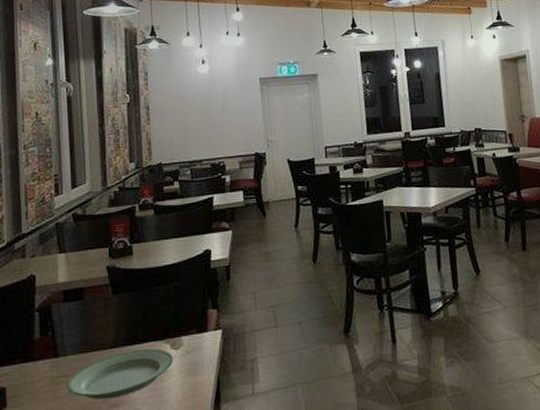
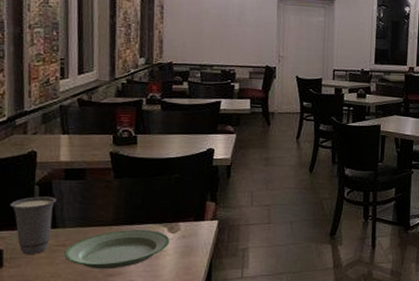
cup: none [11,322,58,390] -> present [9,196,58,254]

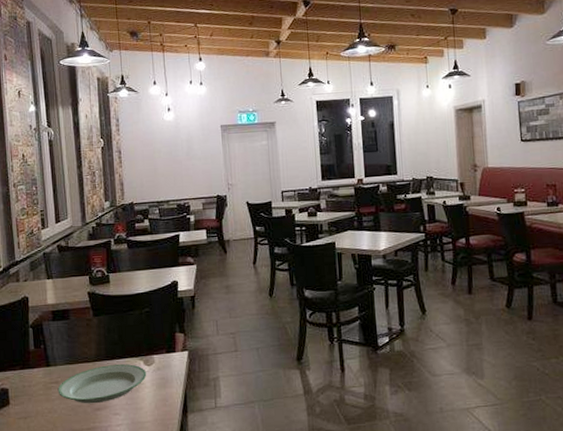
cup: present [9,196,58,254] -> none [10,337,48,392]

